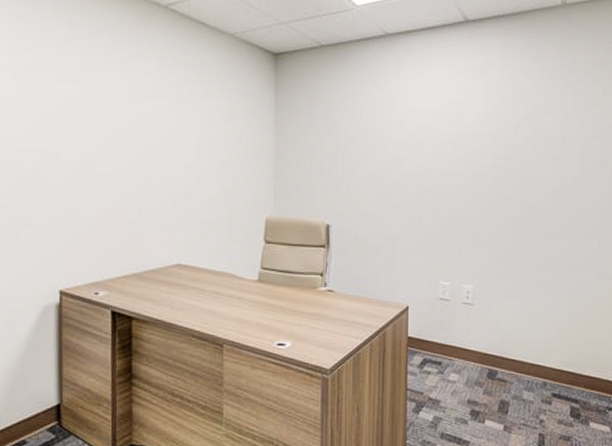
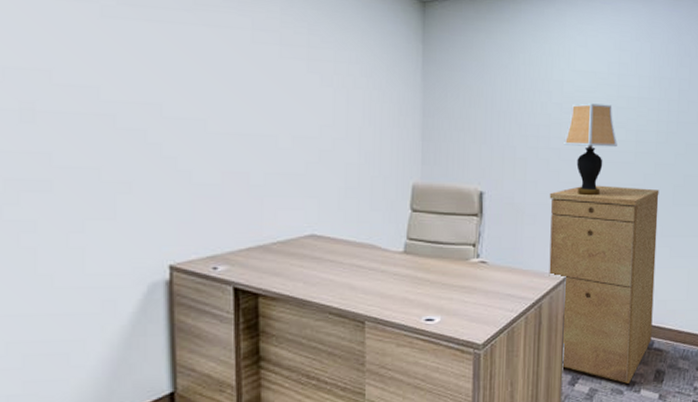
filing cabinet: none [391,218,498,413] -> present [549,185,659,384]
table lamp: none [404,140,456,228] -> present [564,103,617,196]

